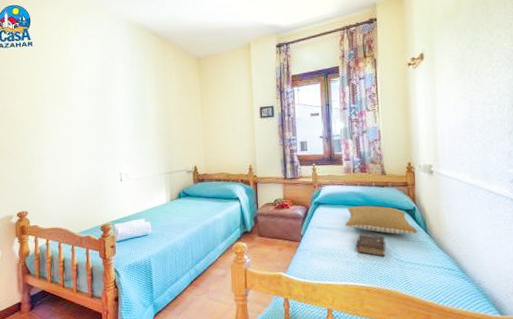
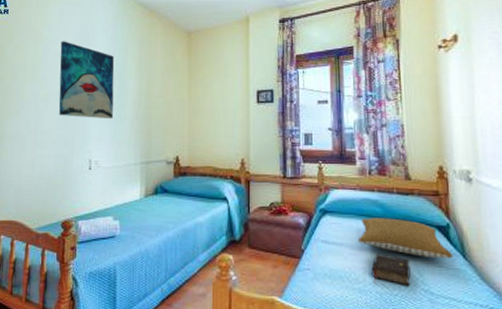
wall art: none [84,70,137,138] -> present [59,41,115,119]

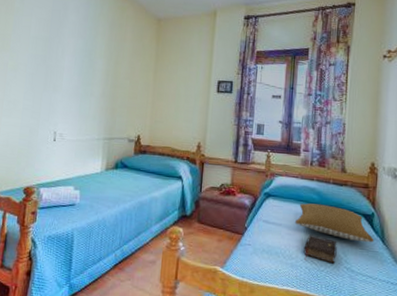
wall art: present [59,41,115,119] -> none [27,15,85,95]

